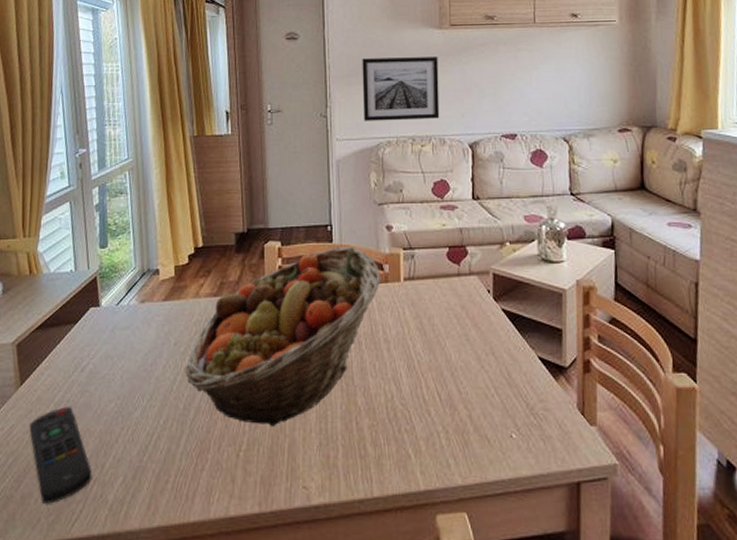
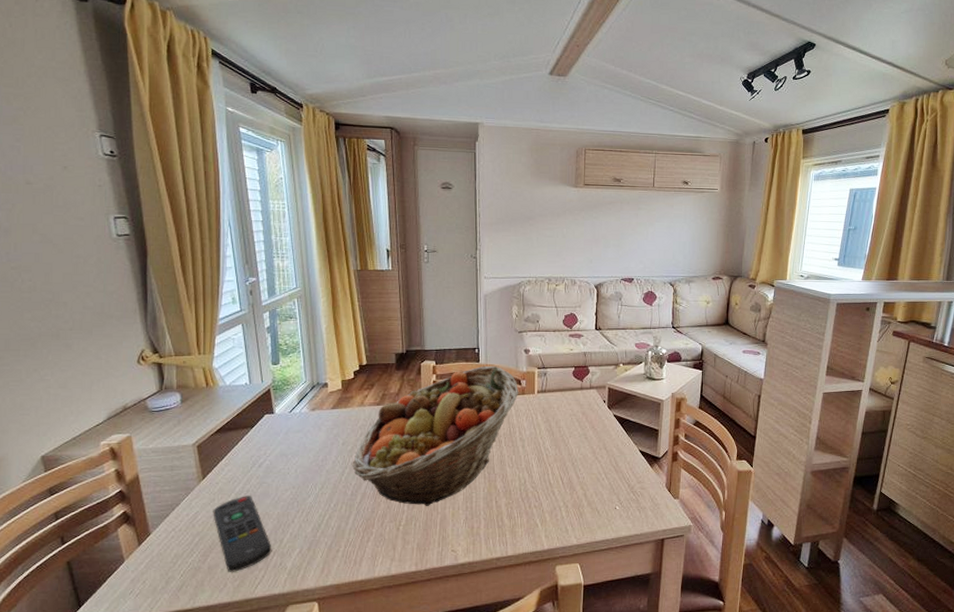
wall art: present [362,57,440,121] -> none [508,209,573,264]

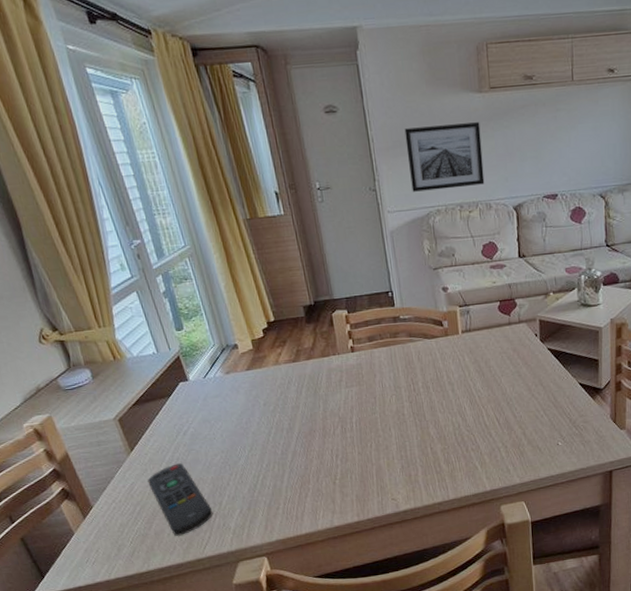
fruit basket: present [352,365,519,506] -> none [277,308,442,459]
wall art: none [508,209,573,264] -> present [404,122,485,192]

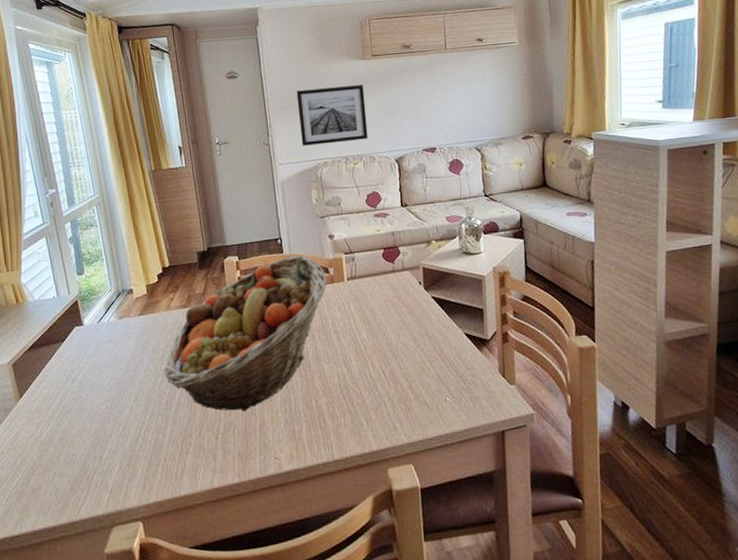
remote control: present [147,463,214,536] -> none [32,412,93,494]
fruit basket: none [277,308,442,459] -> present [164,255,328,411]

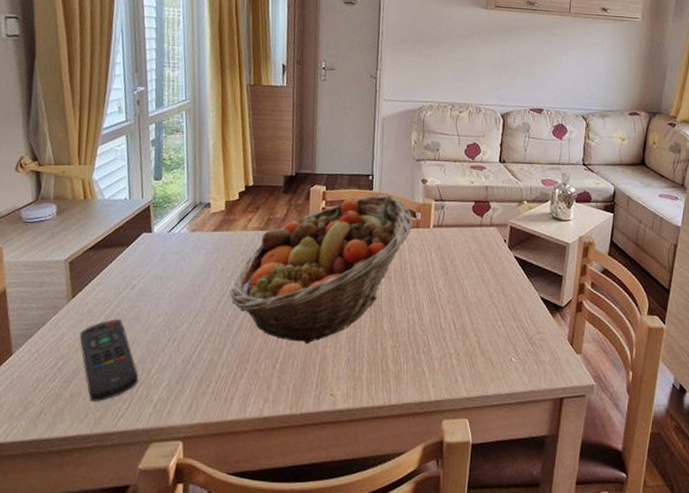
remote control: none [32,412,93,494] -> present [79,319,139,402]
wall art: present [296,85,368,146] -> none [410,28,482,89]

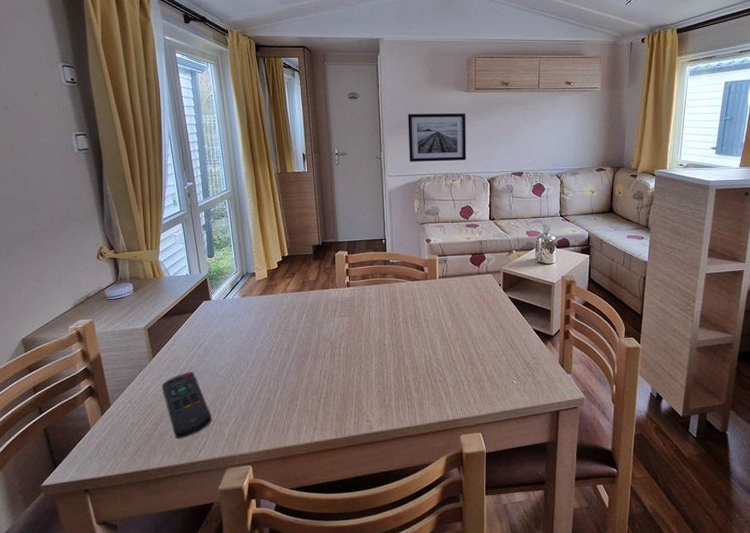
fruit basket: present [230,194,414,344] -> none [278,254,423,381]
wall art: none [410,28,482,89] -> present [408,113,466,162]

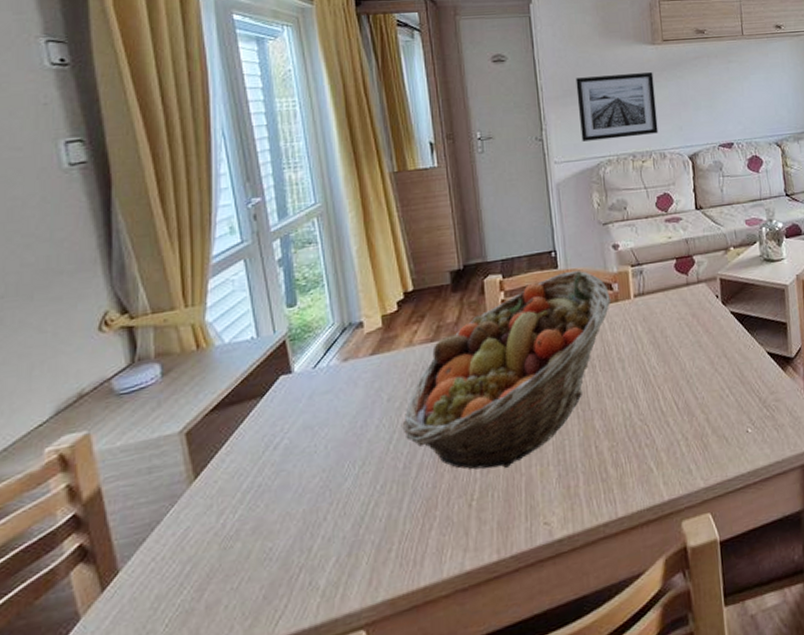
remote control: present [162,372,212,439] -> none [210,492,297,609]
fruit basket: none [278,254,423,381] -> present [402,269,612,470]

